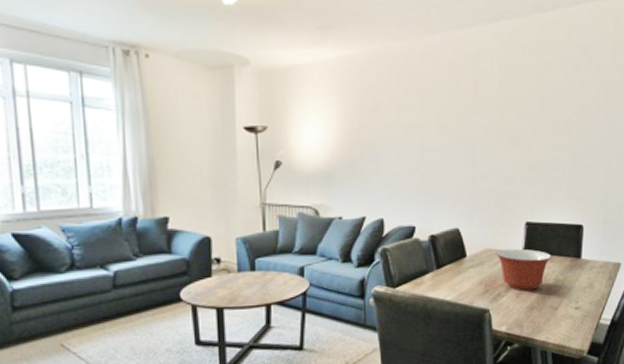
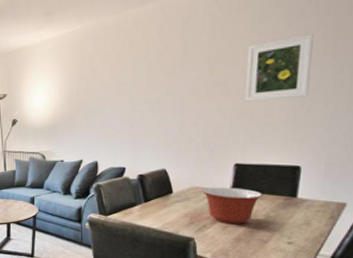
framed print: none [533,89,588,154] -> present [245,34,314,102]

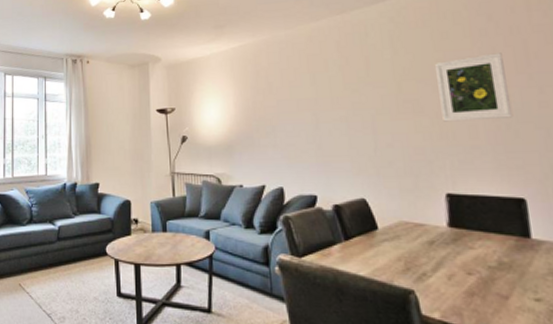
mixing bowl: present [203,187,262,224] -> none [414,222,488,272]

